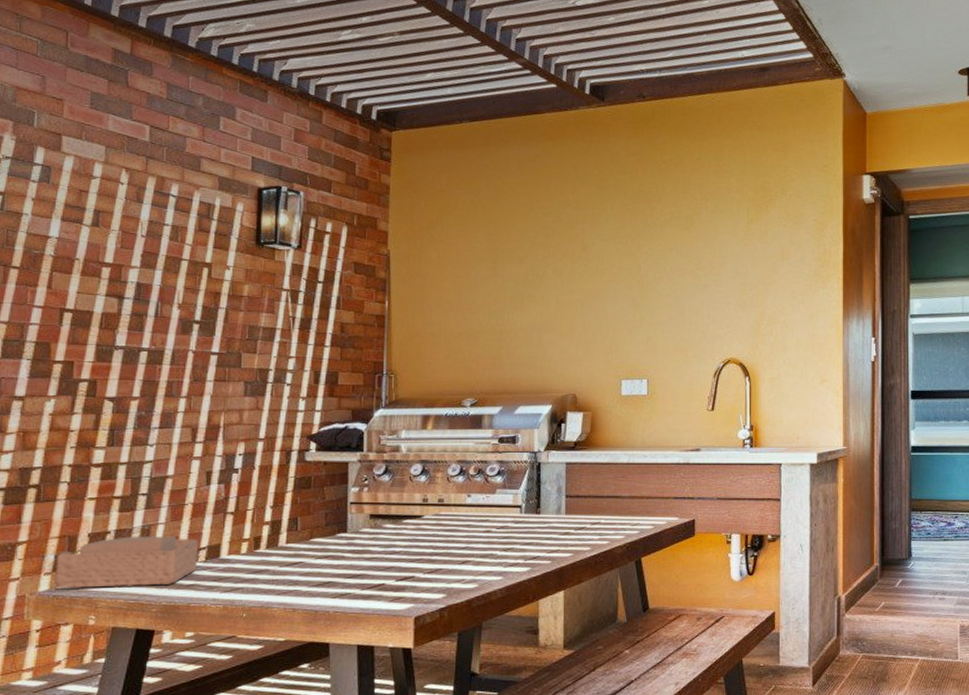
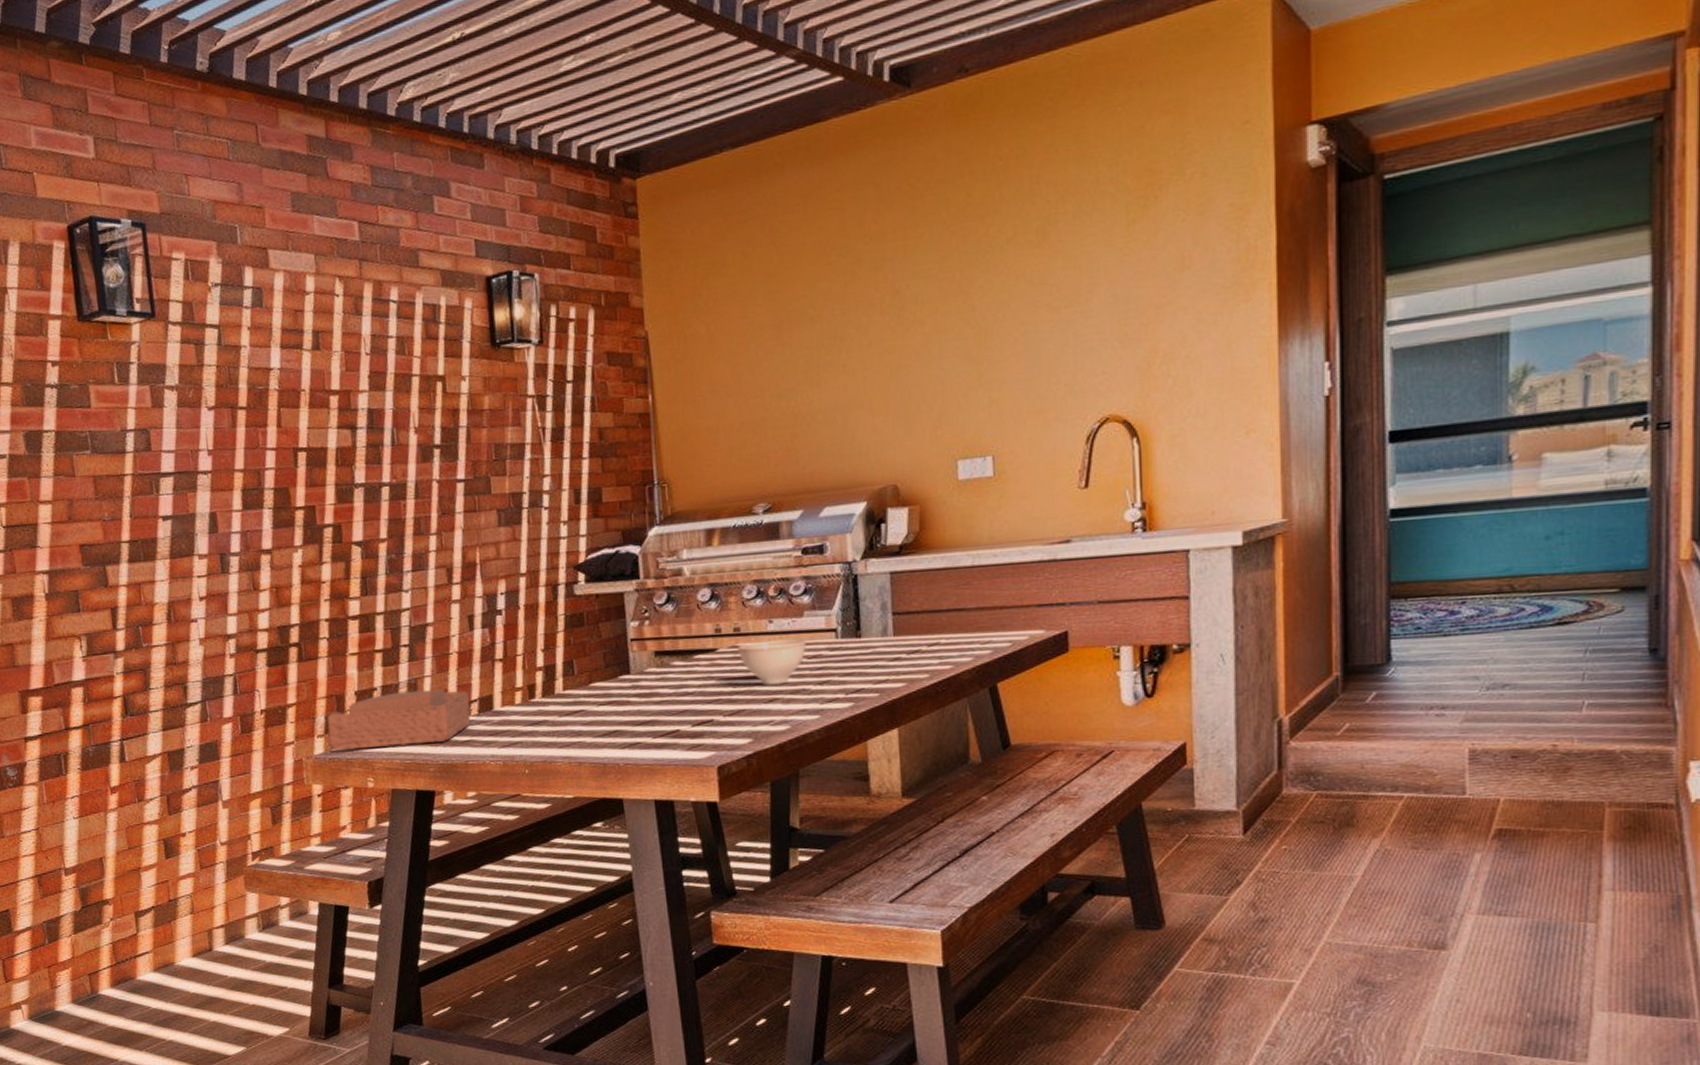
bowl: none [439,511,497,549] -> present [736,638,807,685]

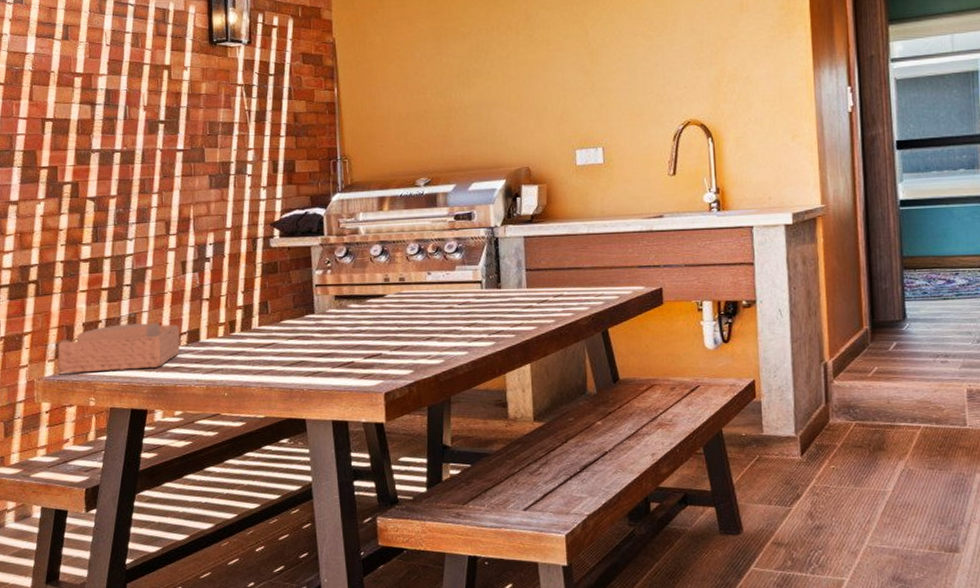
bowl: present [736,638,807,685] -> none [401,288,458,326]

